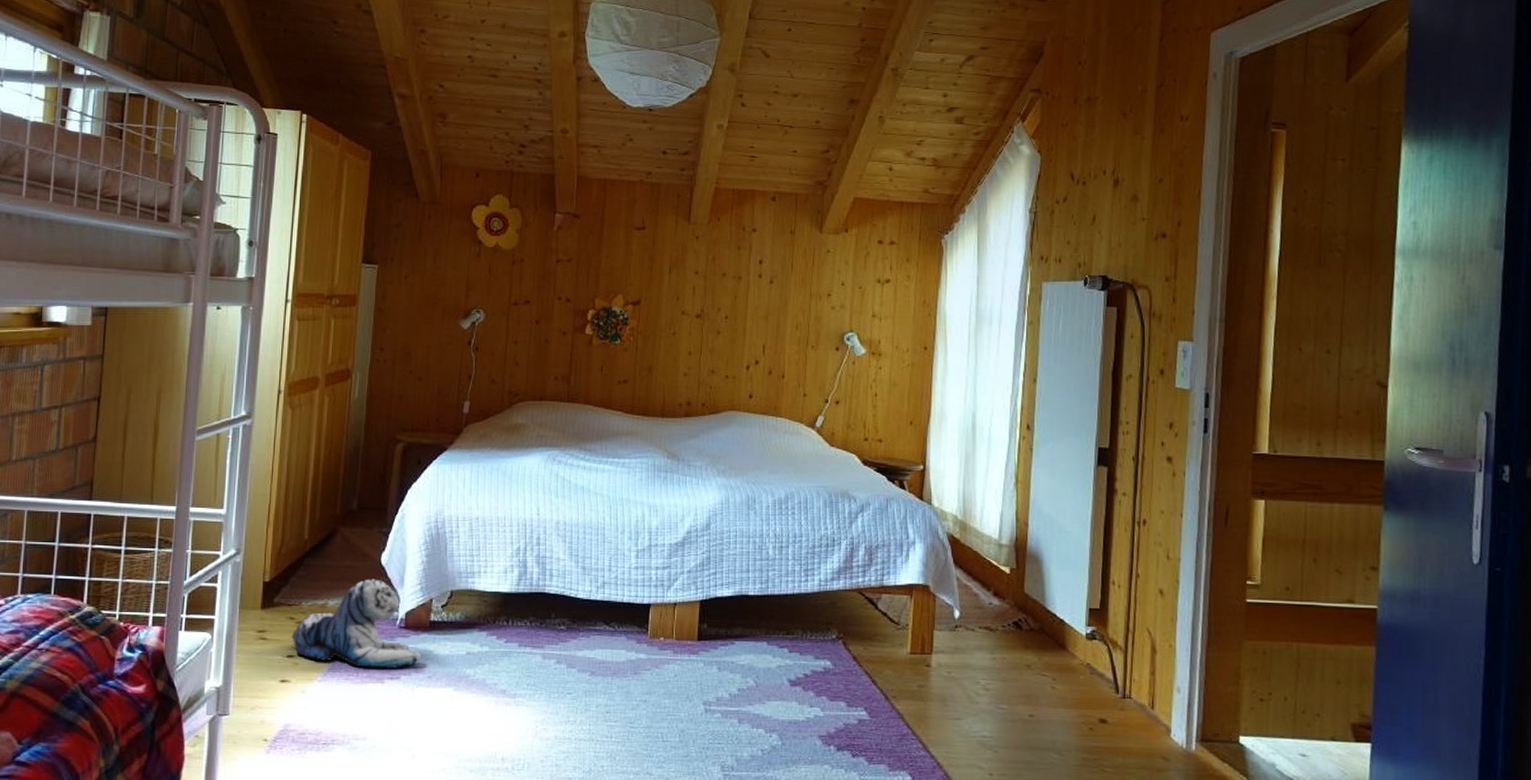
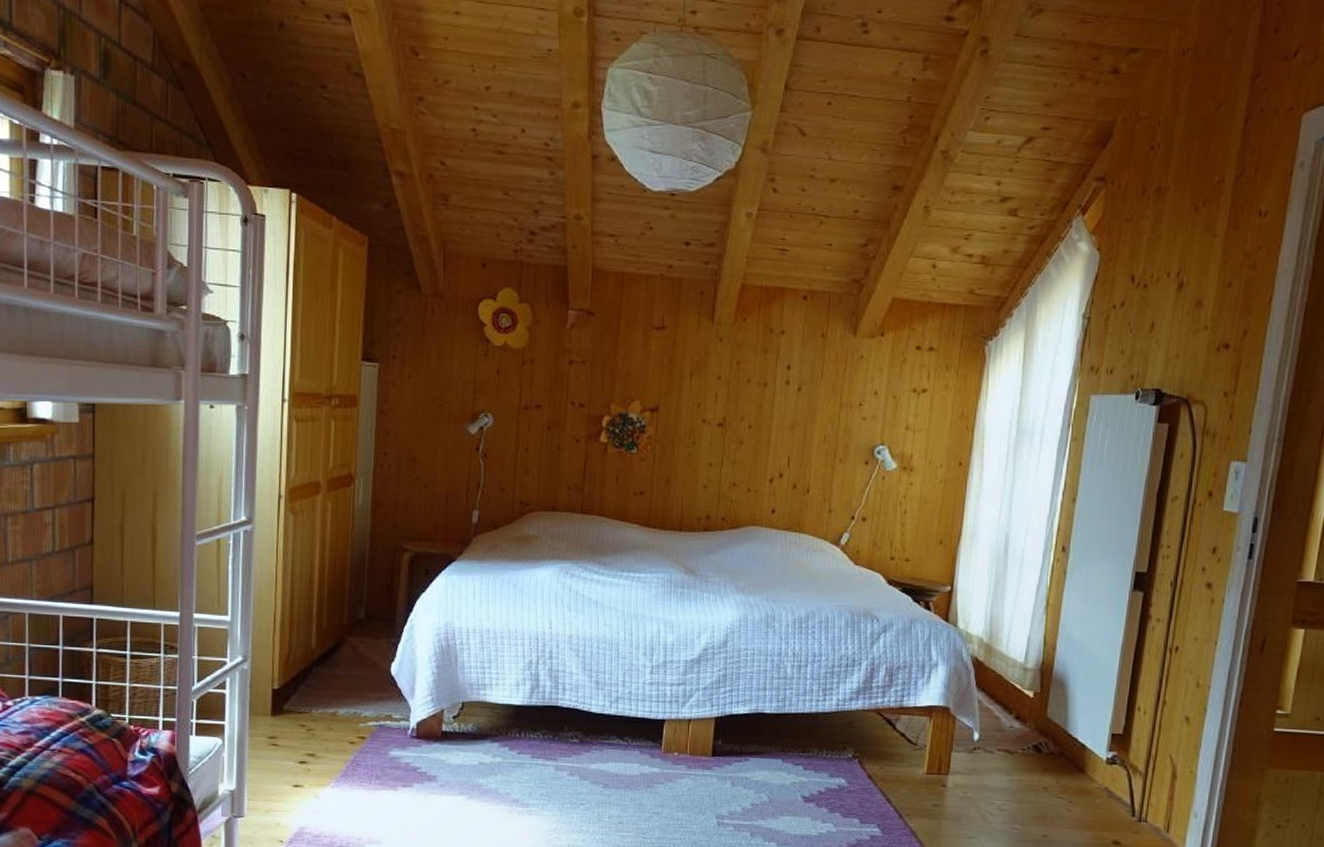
plush toy: present [292,579,422,668] -> none [303,688,434,776]

